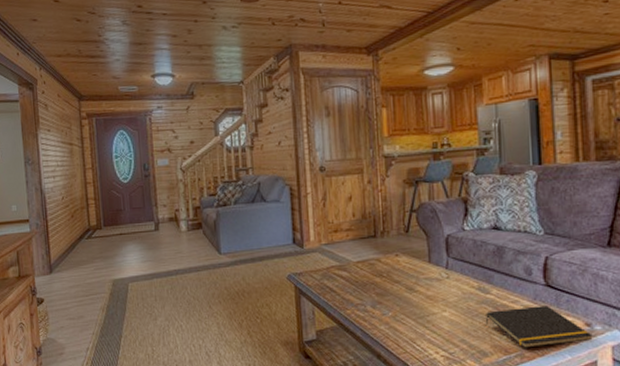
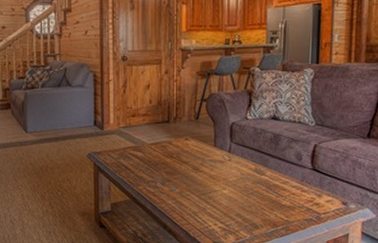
notepad: present [485,306,593,348] -> none [258,187,347,222]

